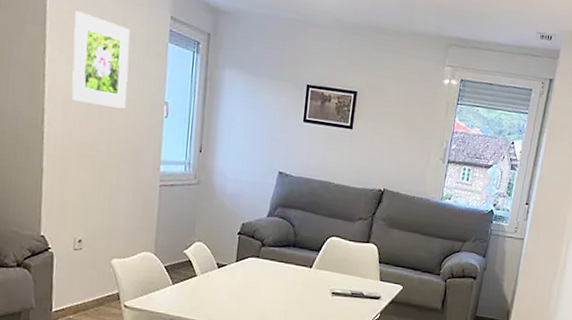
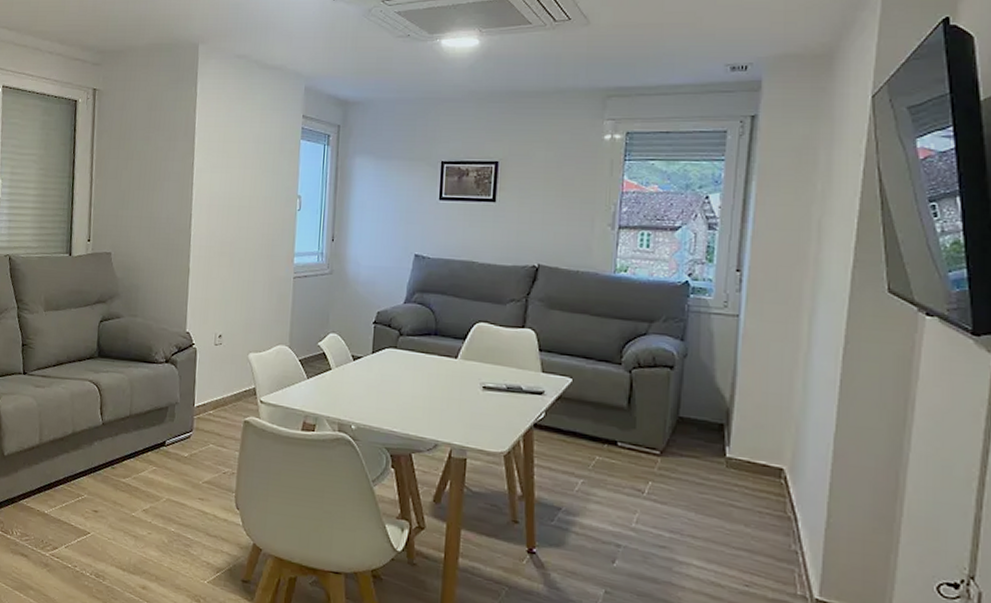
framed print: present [71,11,130,109] -> none [215,124,266,206]

